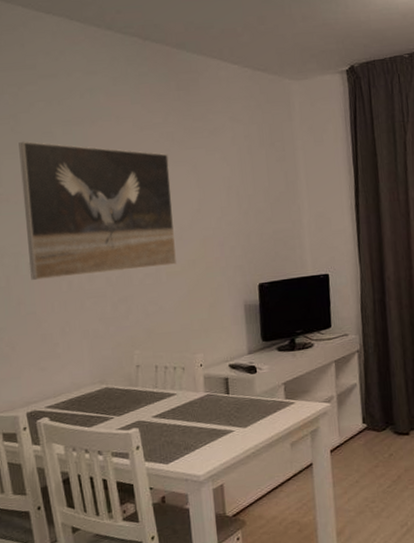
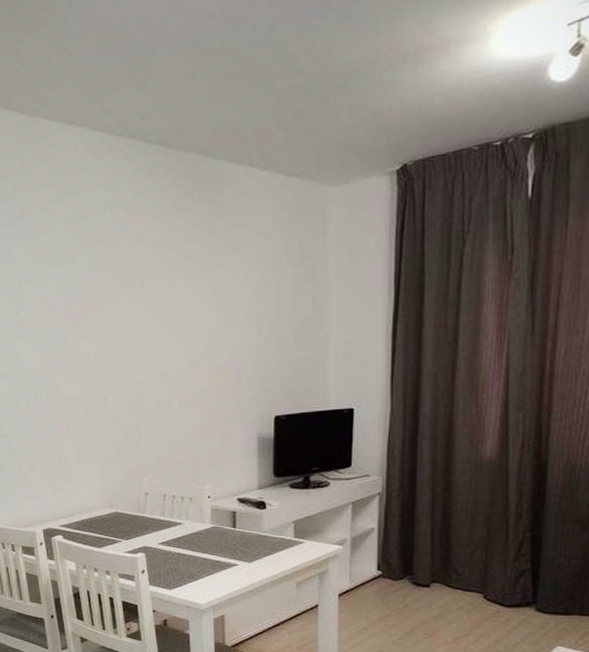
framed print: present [18,141,176,280] -> none [40,263,190,404]

